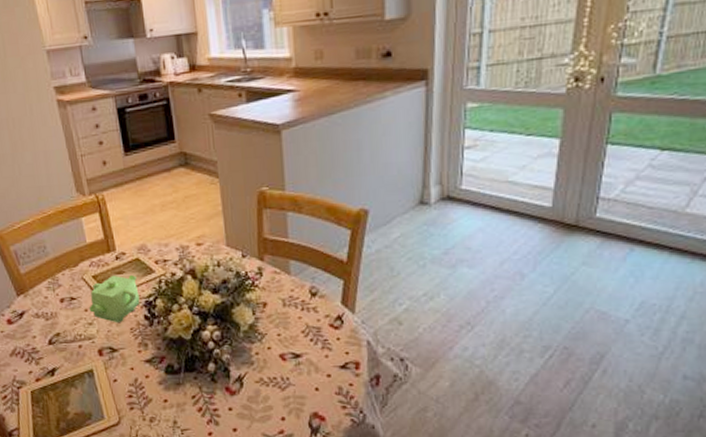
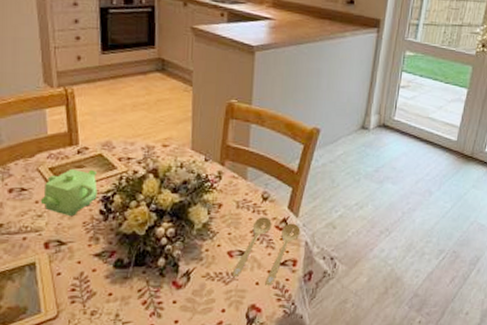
spoon: none [287,315,360,392] -> present [232,217,301,286]

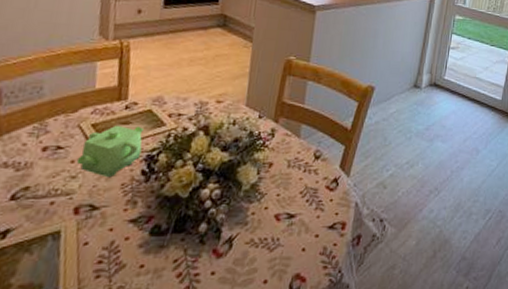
spoon: present [232,217,301,286] -> none [277,177,351,252]

